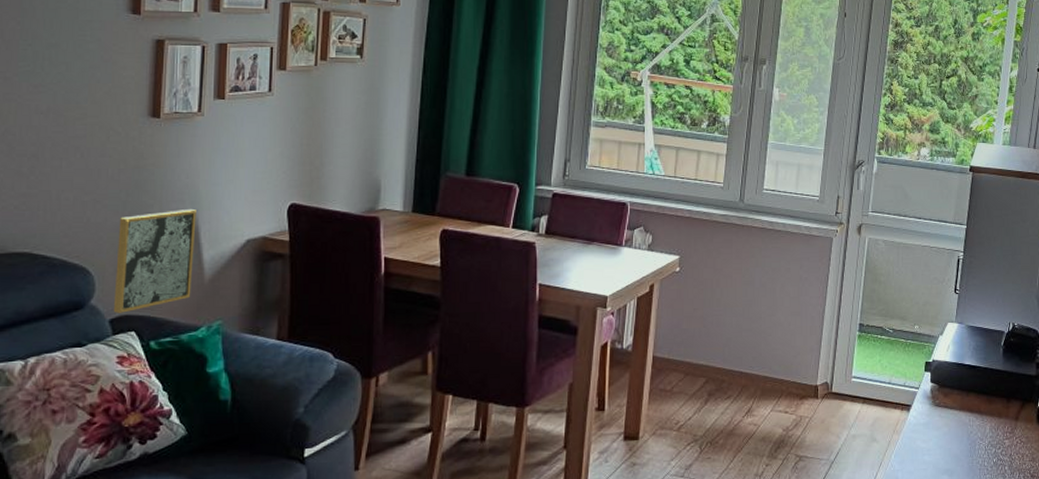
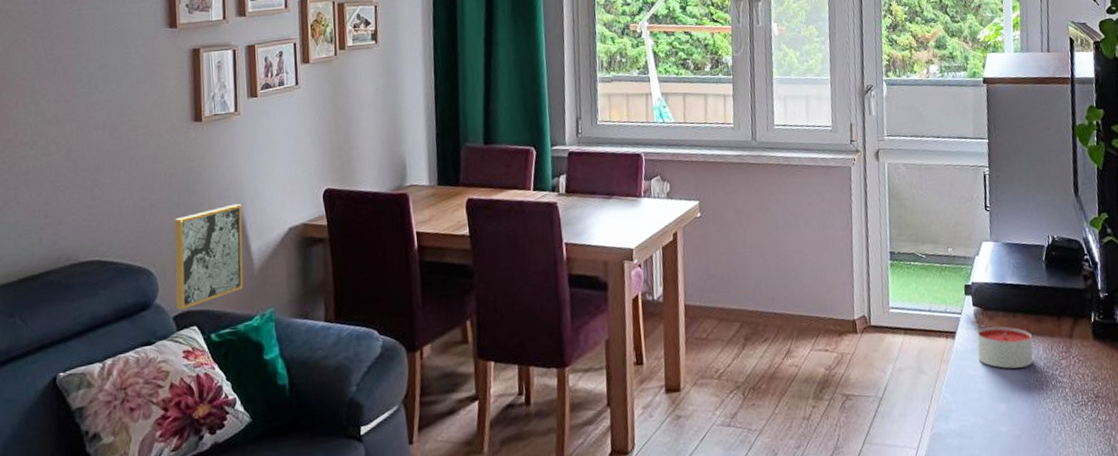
candle: none [928,403,981,444] -> present [976,326,1033,369]

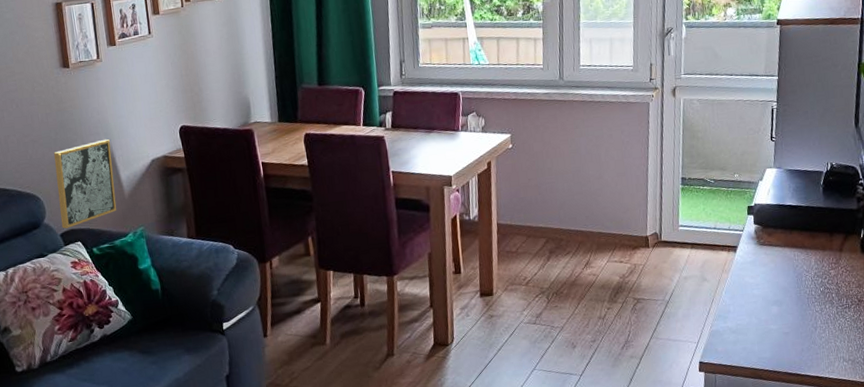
candle: present [976,326,1033,369] -> none [755,241,806,278]

